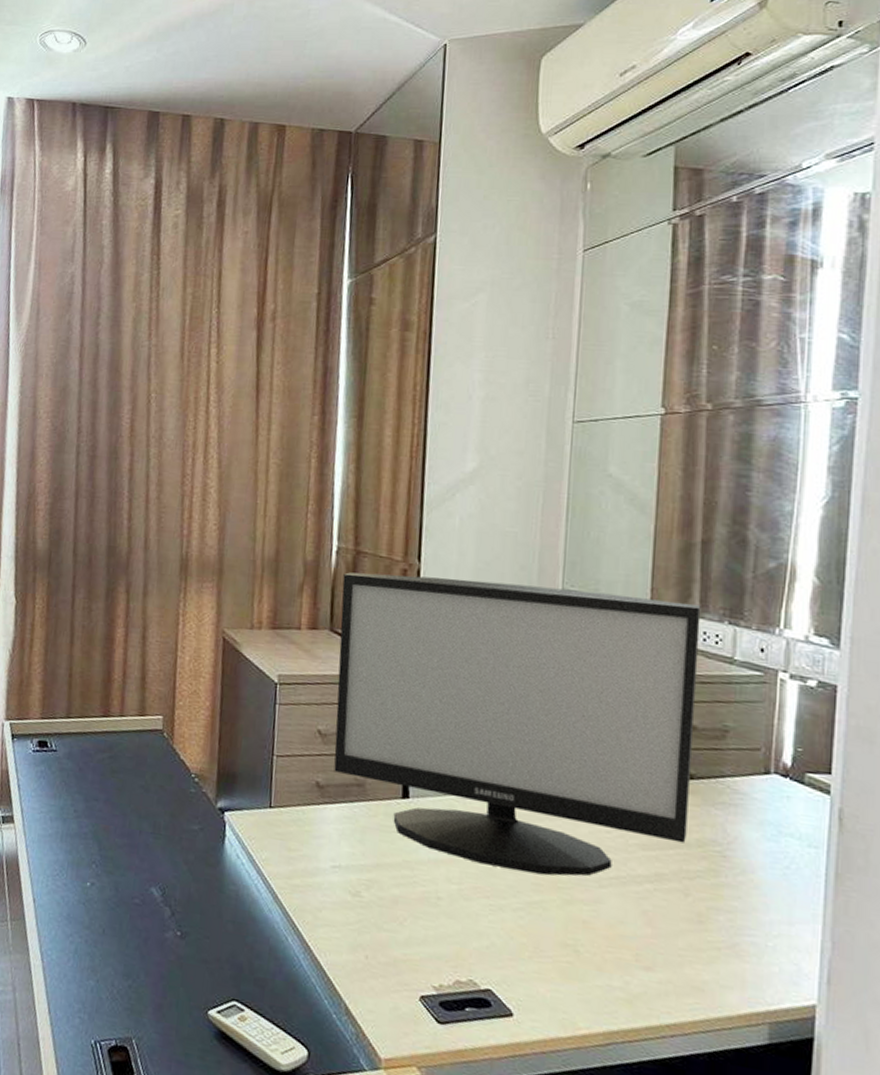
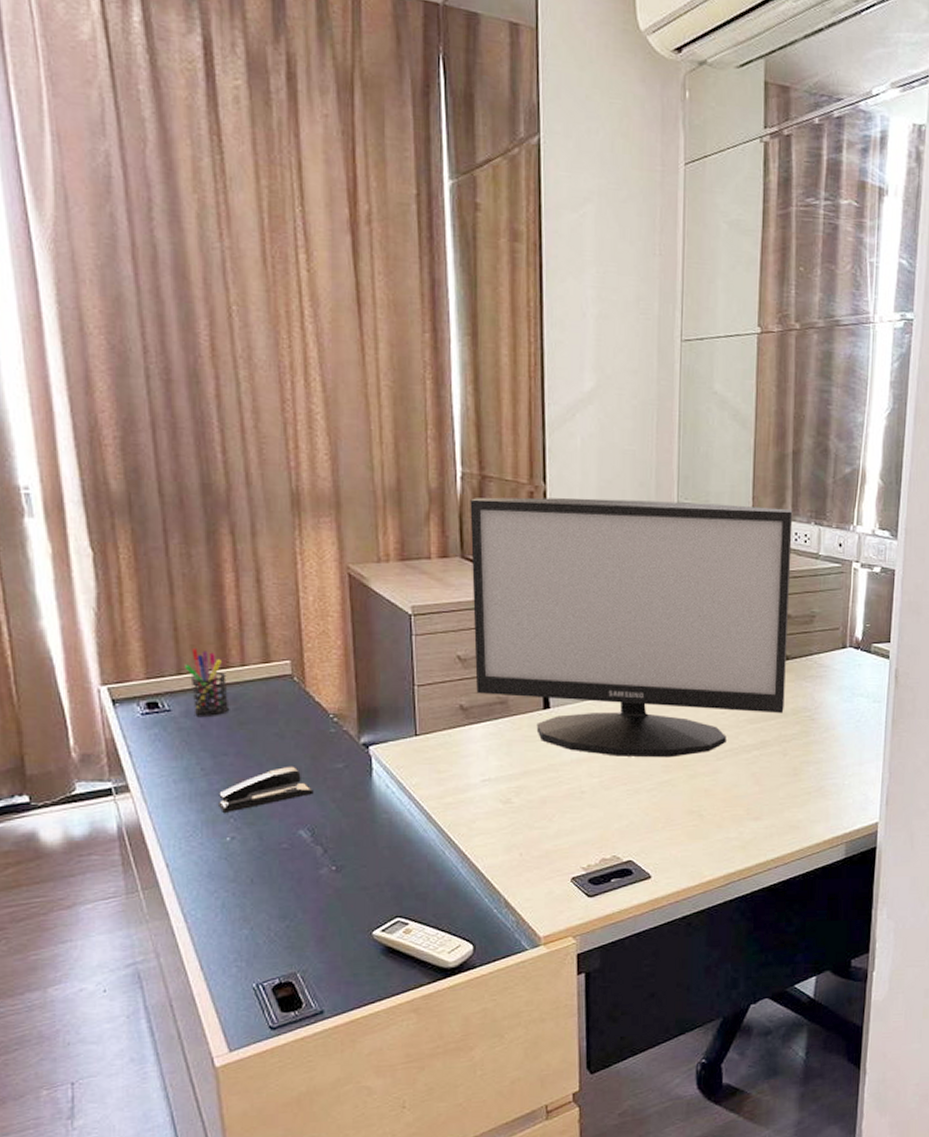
pen holder: none [73,695,107,762] -> present [185,649,230,716]
stapler: none [83,820,169,858] -> present [217,766,314,813]

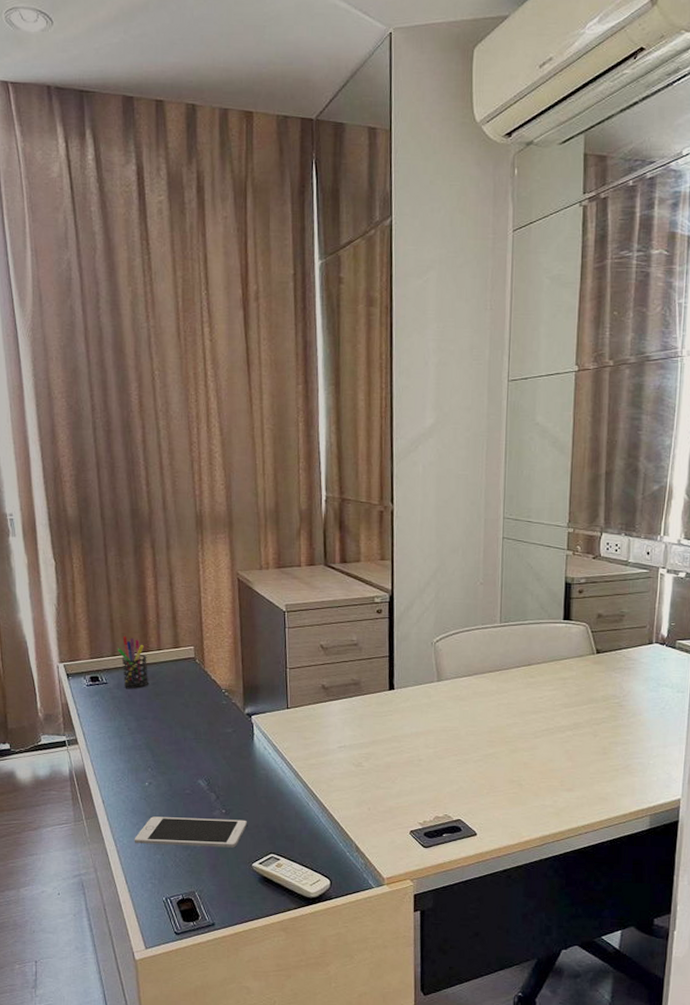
cell phone: none [211,877,365,917] -> present [134,816,247,848]
stapler: present [217,766,314,813] -> none [139,729,210,763]
monitor: present [470,497,793,758] -> none [332,515,605,734]

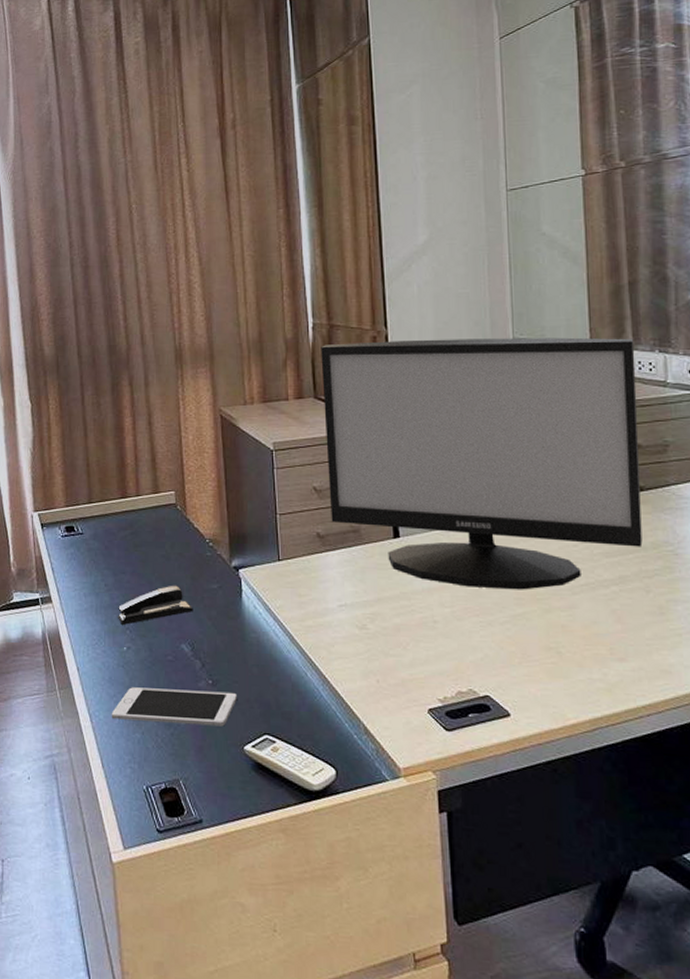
pen holder: present [118,636,149,689] -> none [94,481,127,539]
stapler: none [139,729,210,763] -> present [117,585,193,625]
monitor: none [332,515,605,734] -> present [321,337,643,590]

